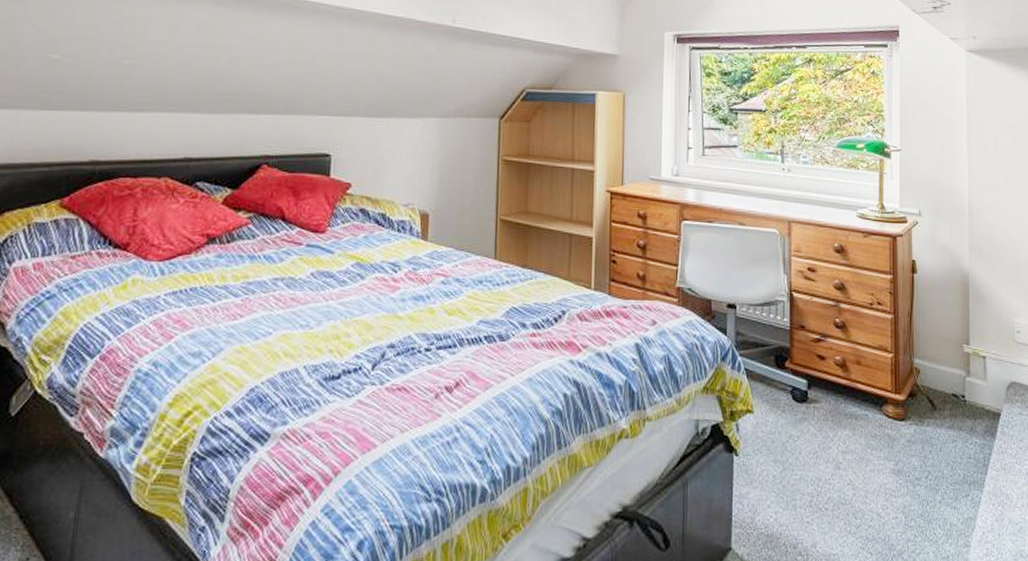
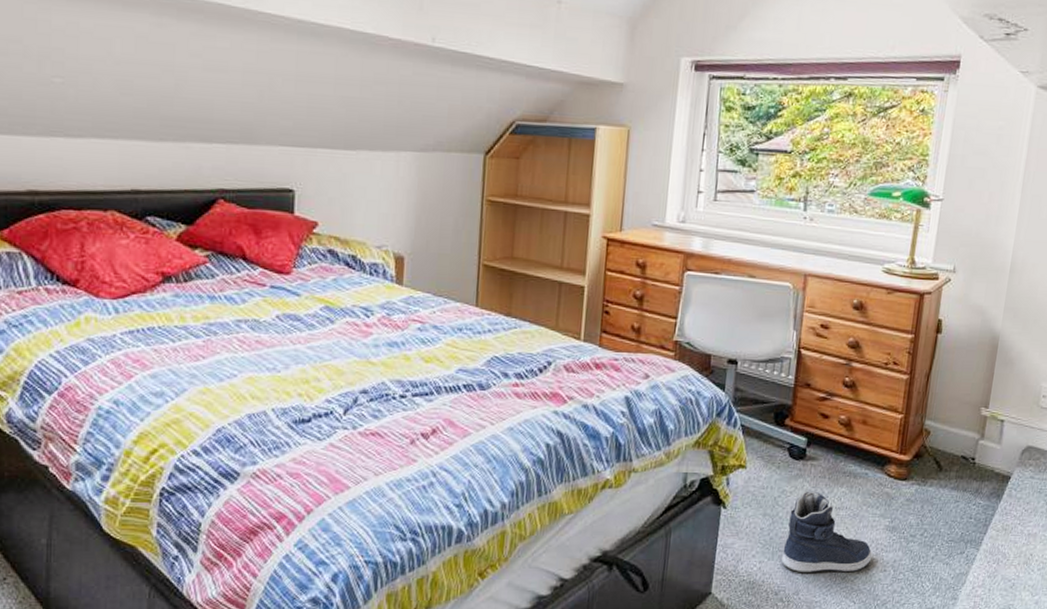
sneaker: none [796,434,883,522] -> present [781,491,872,573]

